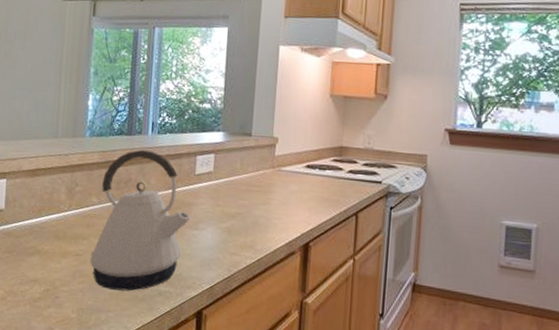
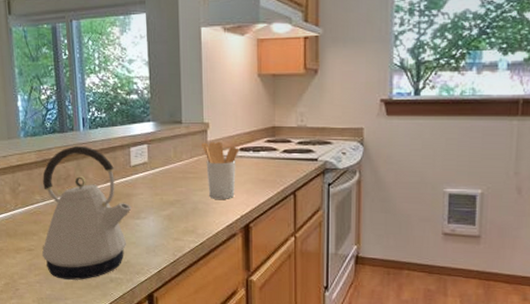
utensil holder: none [269,156,306,216] -> present [202,142,240,199]

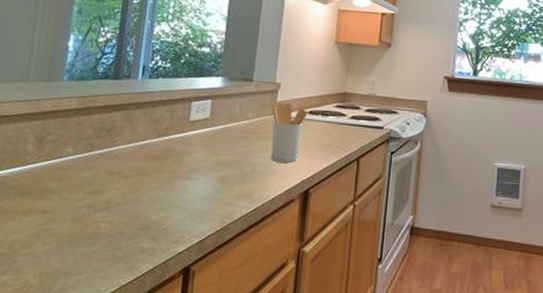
kettle: present [42,145,132,280] -> none [59,94,182,250]

